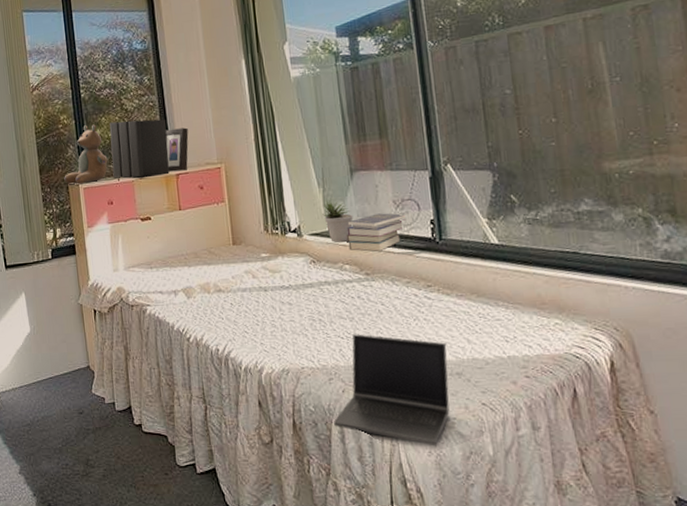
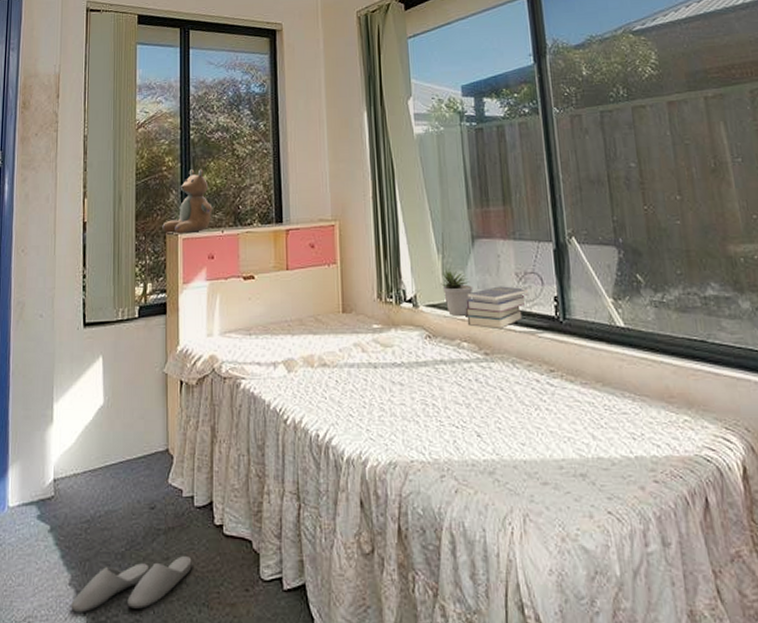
slippers: none [22,450,119,494] -> present [71,556,192,613]
books: present [109,119,170,179] -> none [217,167,280,232]
picture frame: present [165,127,189,172] -> none [277,179,303,227]
laptop computer: present [334,334,450,447] -> none [444,423,573,563]

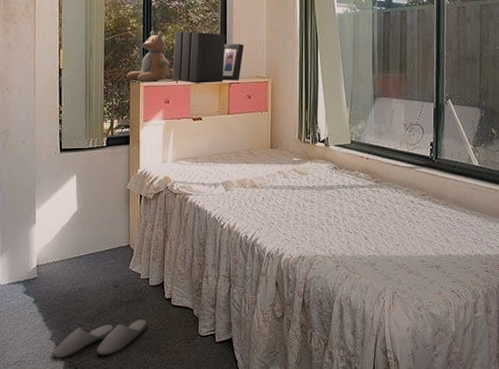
books: none [217,167,280,232] -> present [172,31,226,84]
picture frame: none [277,179,303,227] -> present [222,44,244,81]
potted plant: present [441,269,473,317] -> none [347,119,372,155]
books: present [465,286,529,330] -> none [364,133,413,165]

